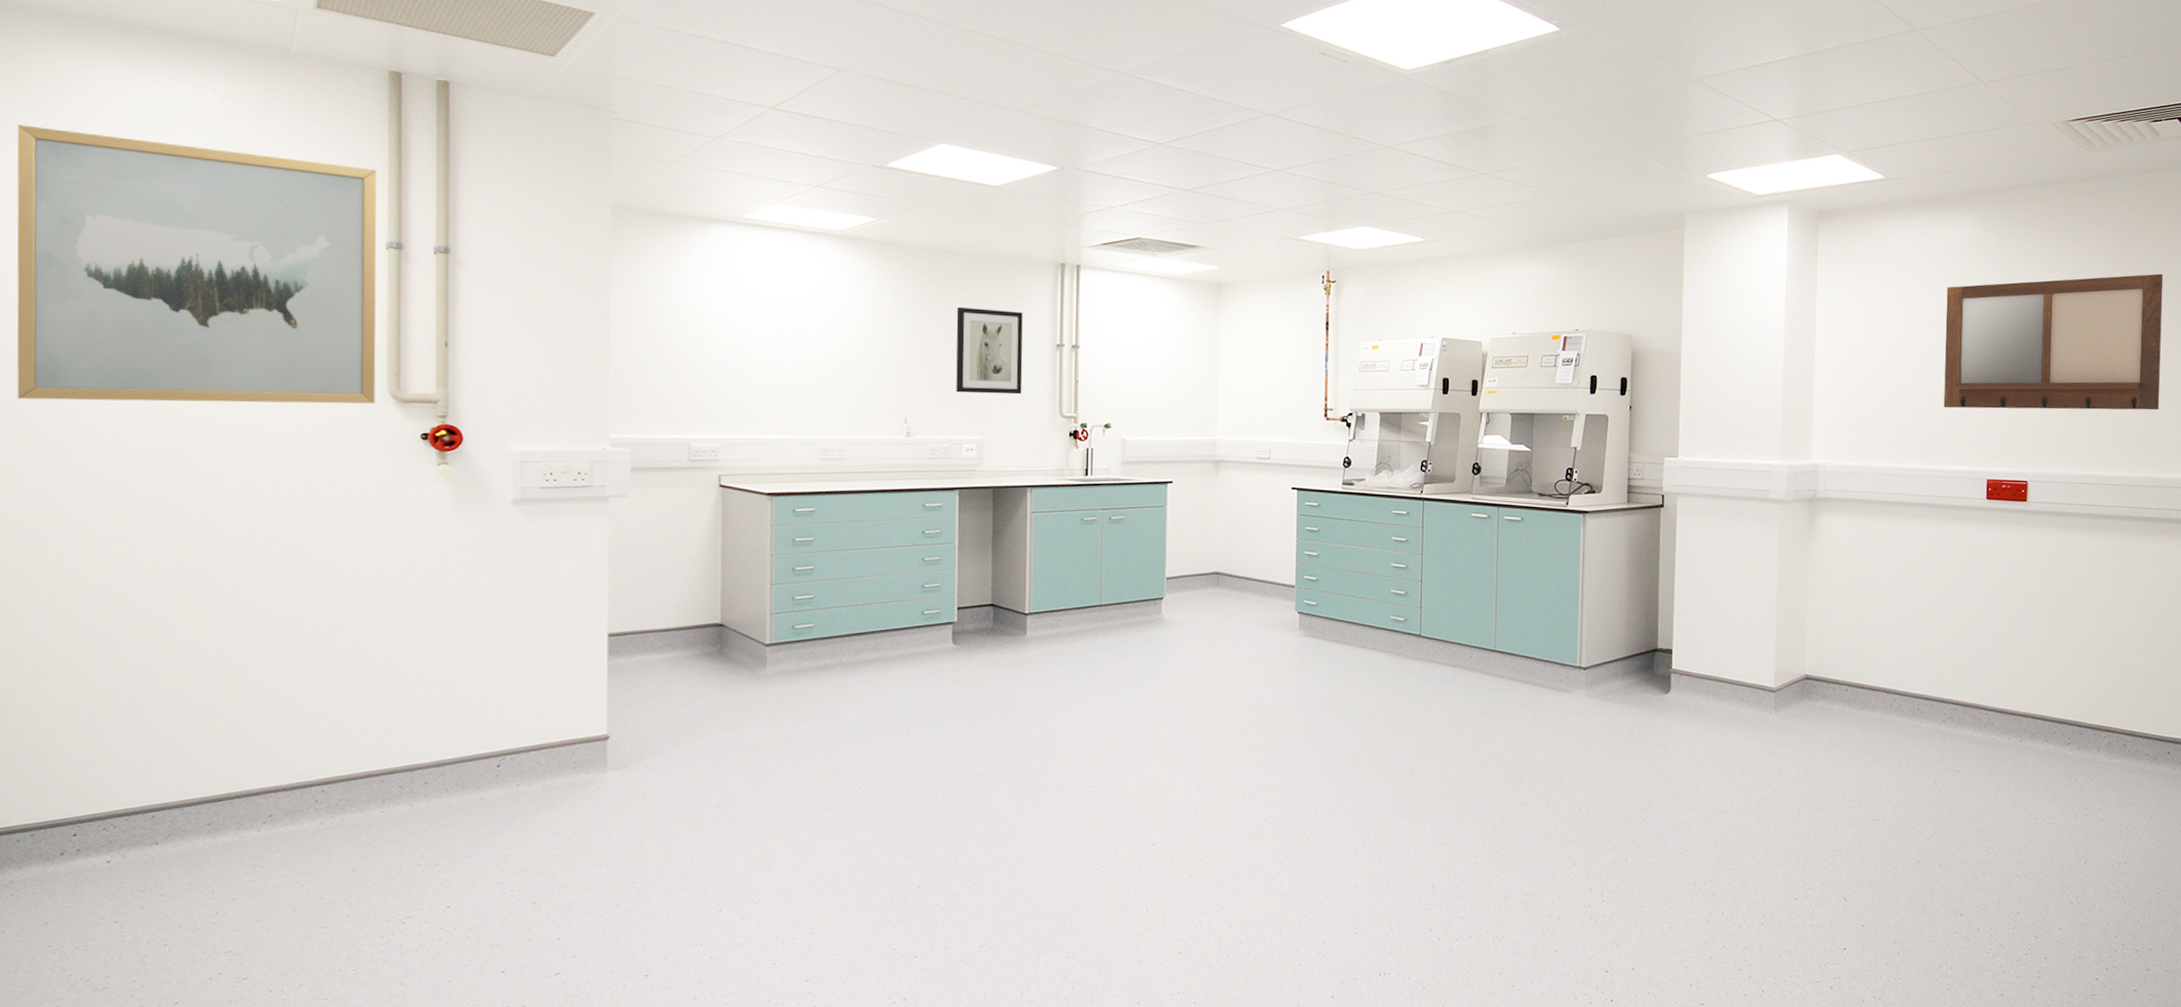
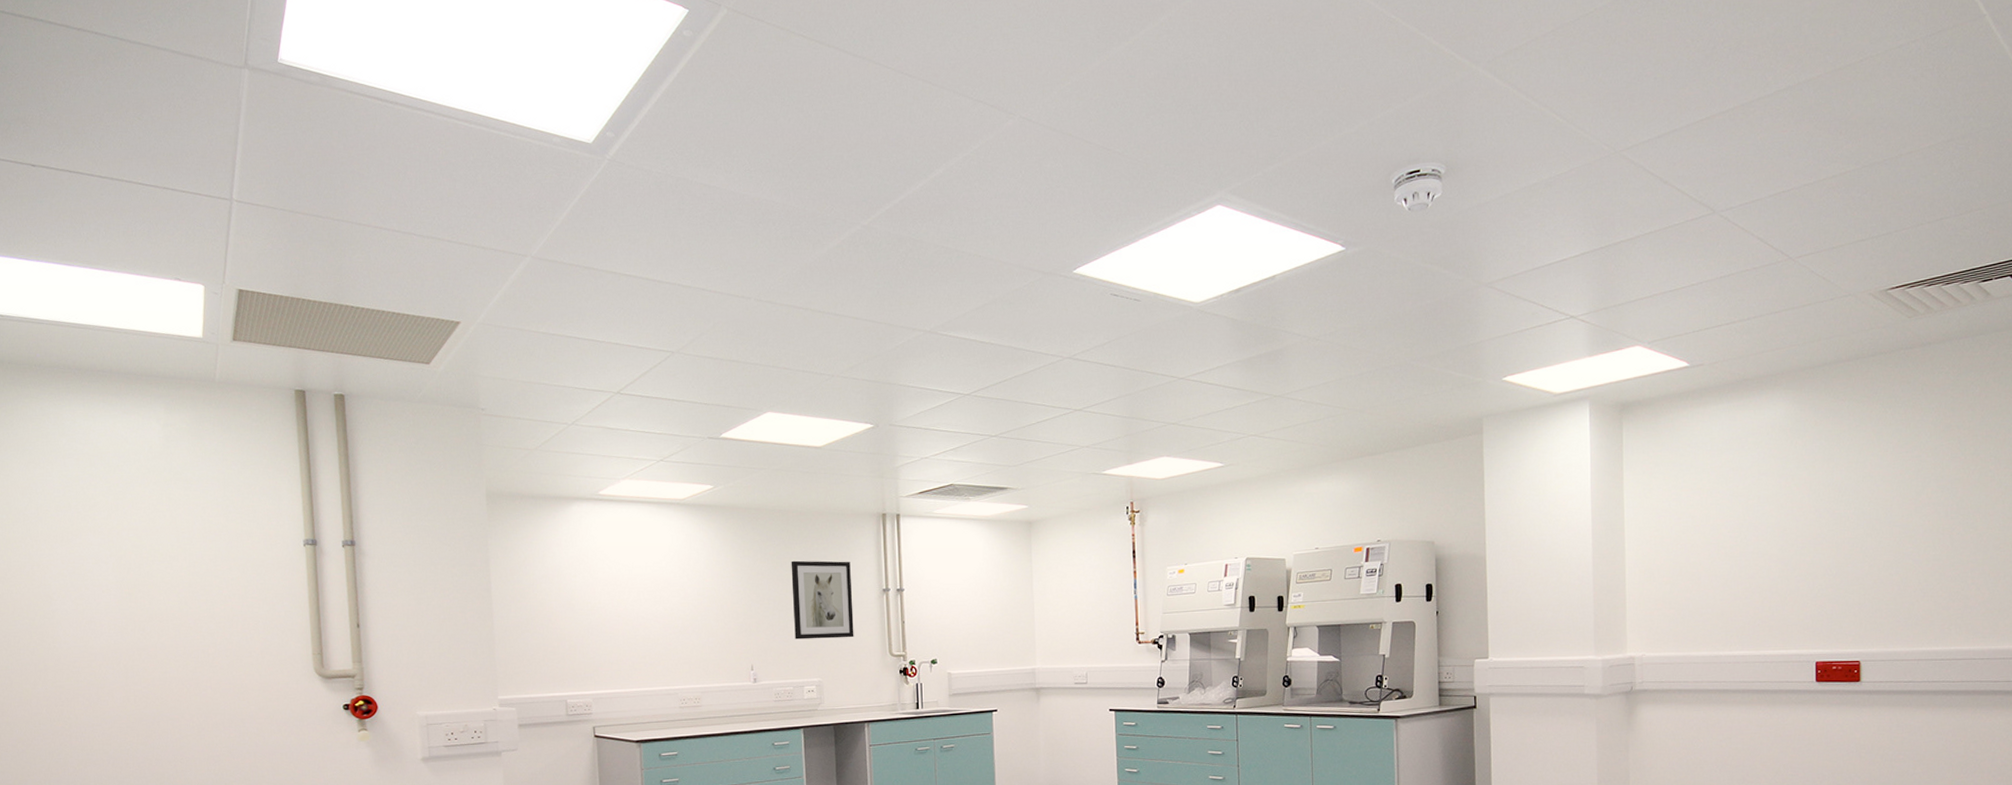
wall art: present [17,124,377,404] -> none [8,463,304,695]
writing board: present [1943,273,2164,411] -> none [1762,438,2003,593]

